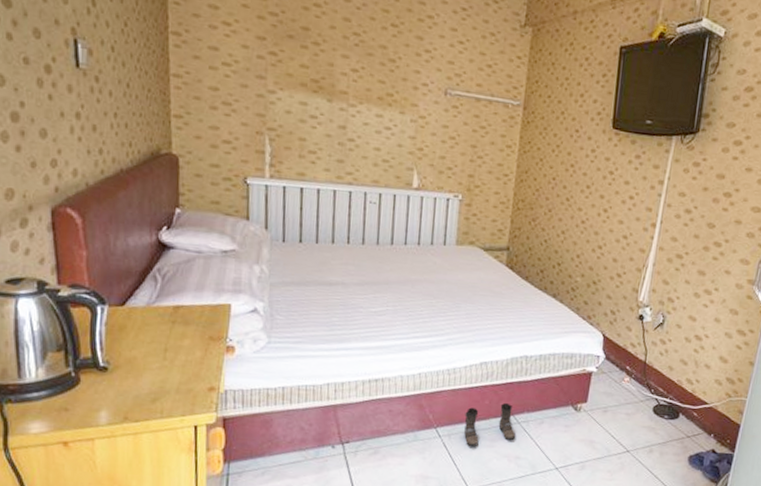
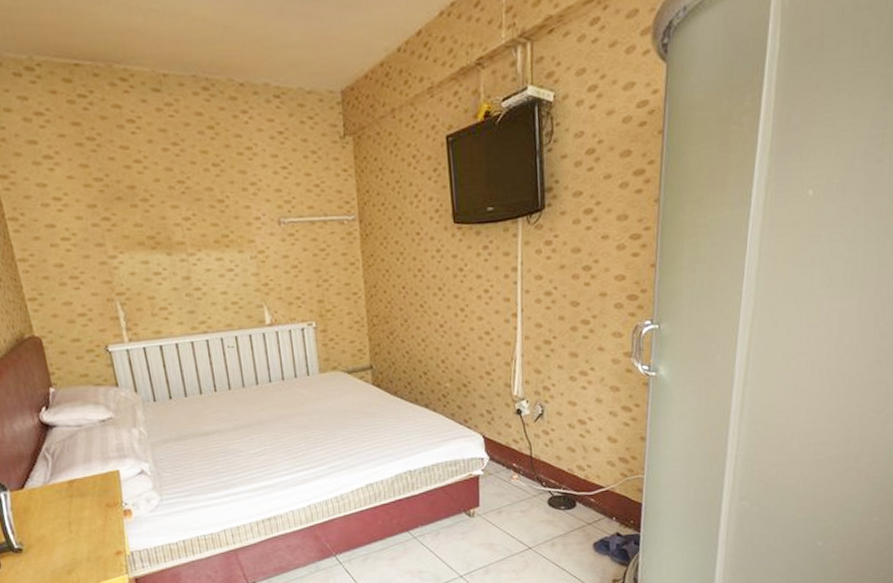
boots: present [464,403,516,447] -> none [360,520,415,569]

